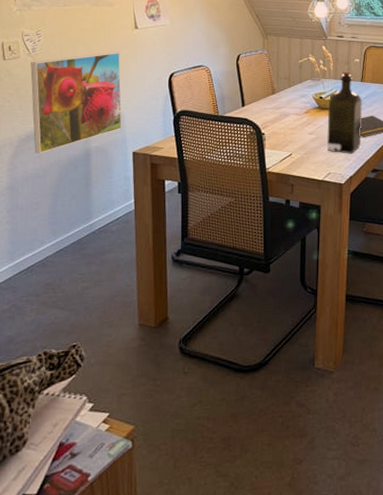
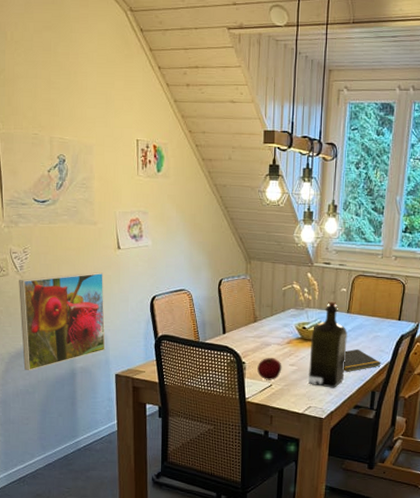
fruit: none [277,127,301,150] -> present [257,357,282,380]

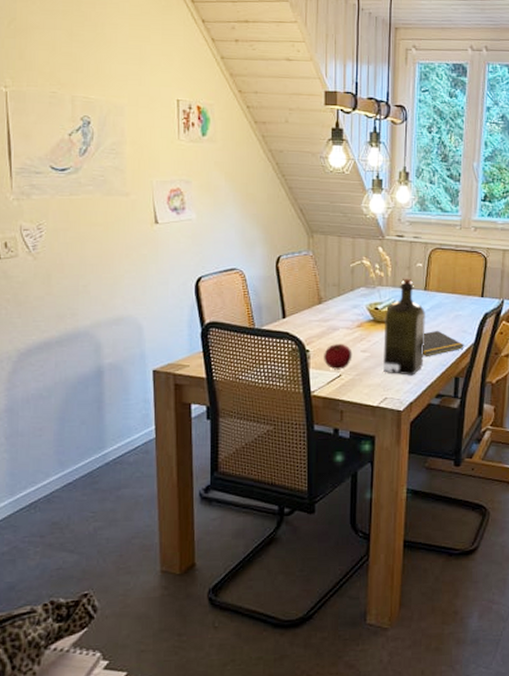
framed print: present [19,272,106,370] -> none [31,251,140,370]

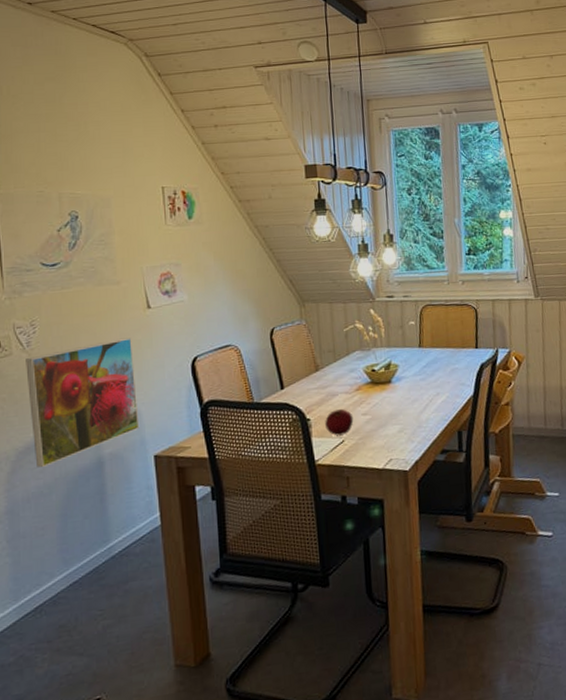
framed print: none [31,251,140,370] -> present [26,337,140,467]
liquor: present [382,277,427,376] -> none [382,336,425,434]
notepad: present [423,330,464,356] -> none [422,385,464,413]

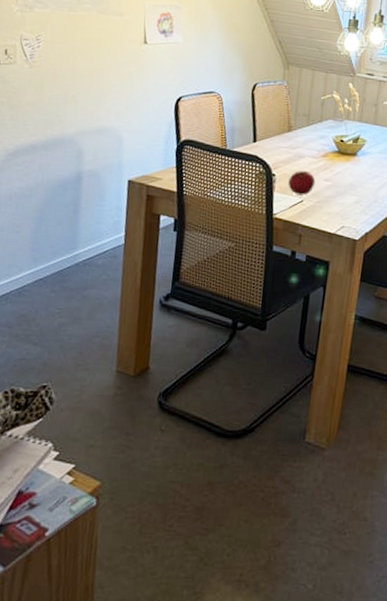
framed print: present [26,337,140,467] -> none [22,66,125,171]

